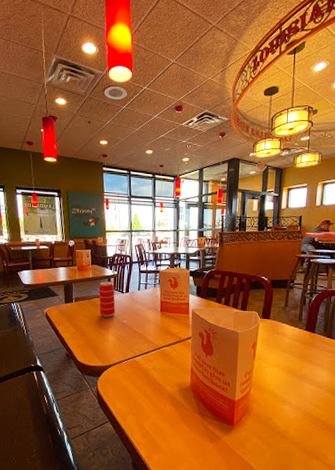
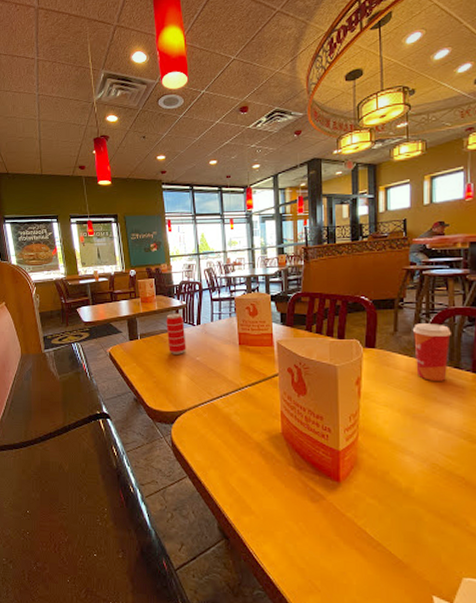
paper cup: none [298,301,328,348] -> present [412,323,452,382]

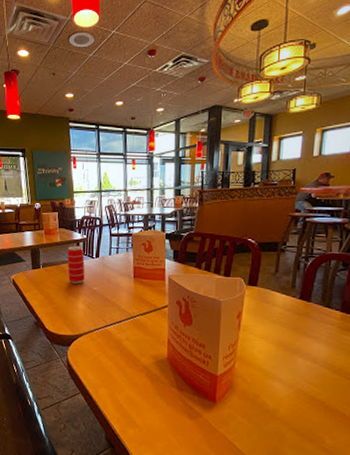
paper cup: present [412,323,452,382] -> none [291,266,327,319]

